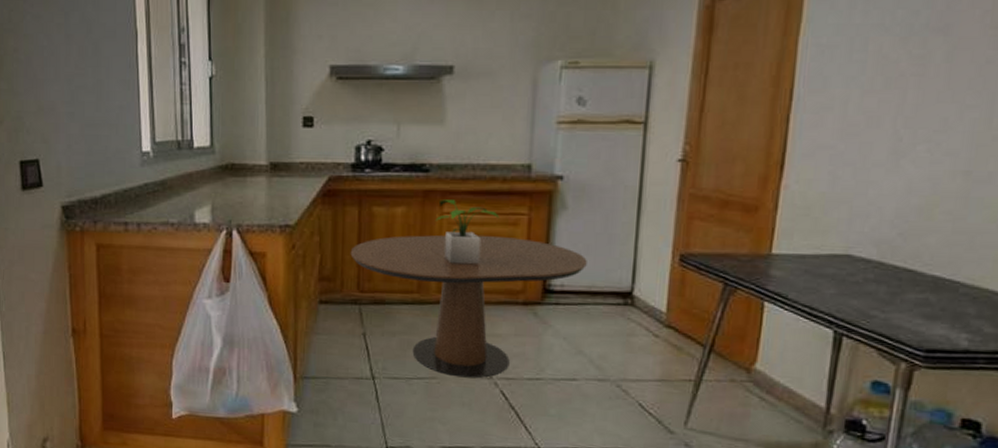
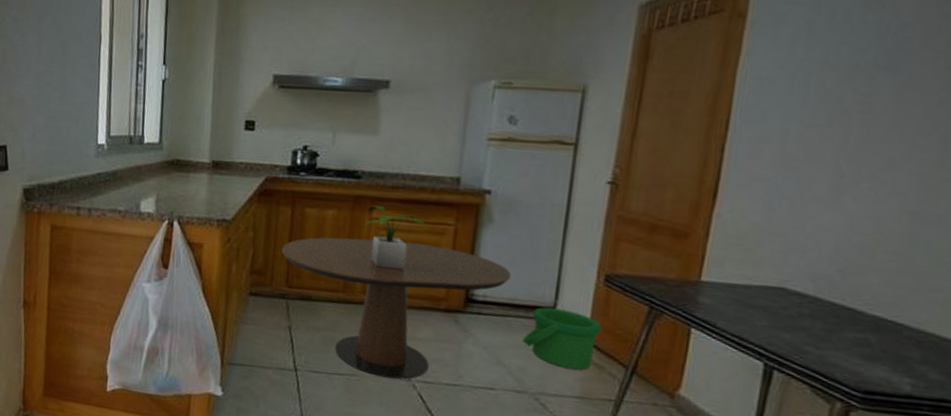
bucket: none [601,292,679,354] -> present [522,307,602,370]

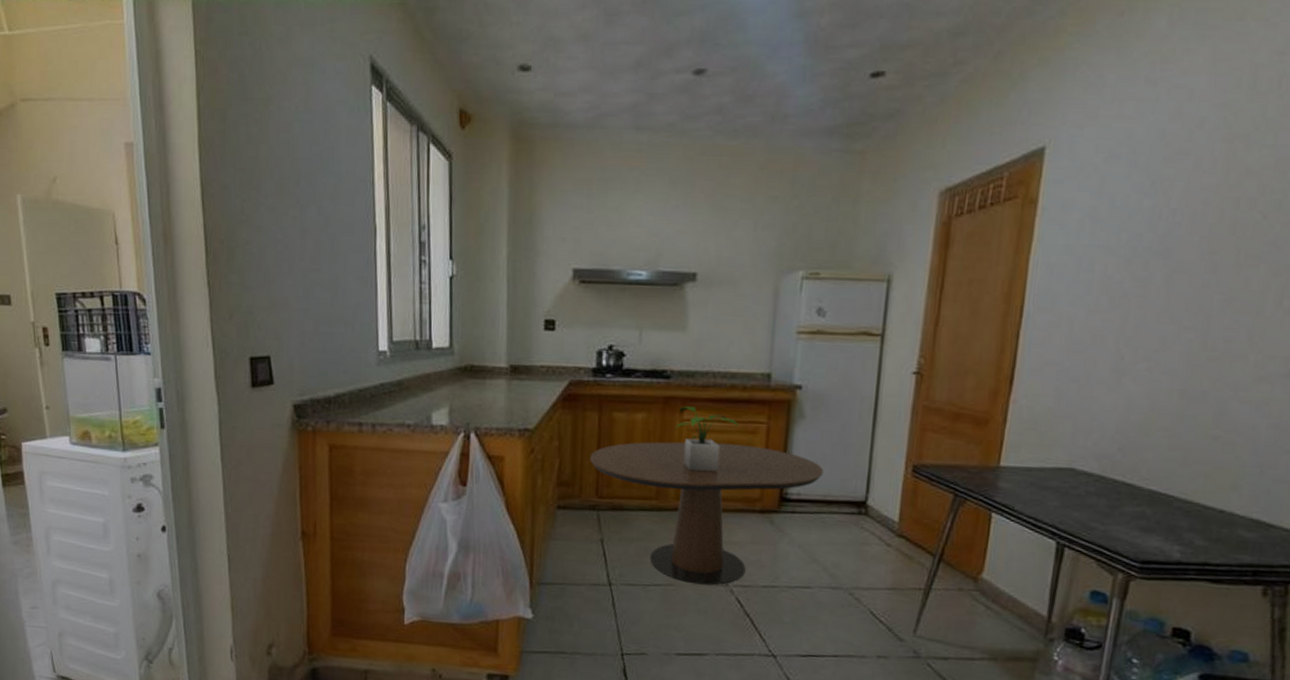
bucket: present [522,307,602,370] -> none [836,501,910,562]

